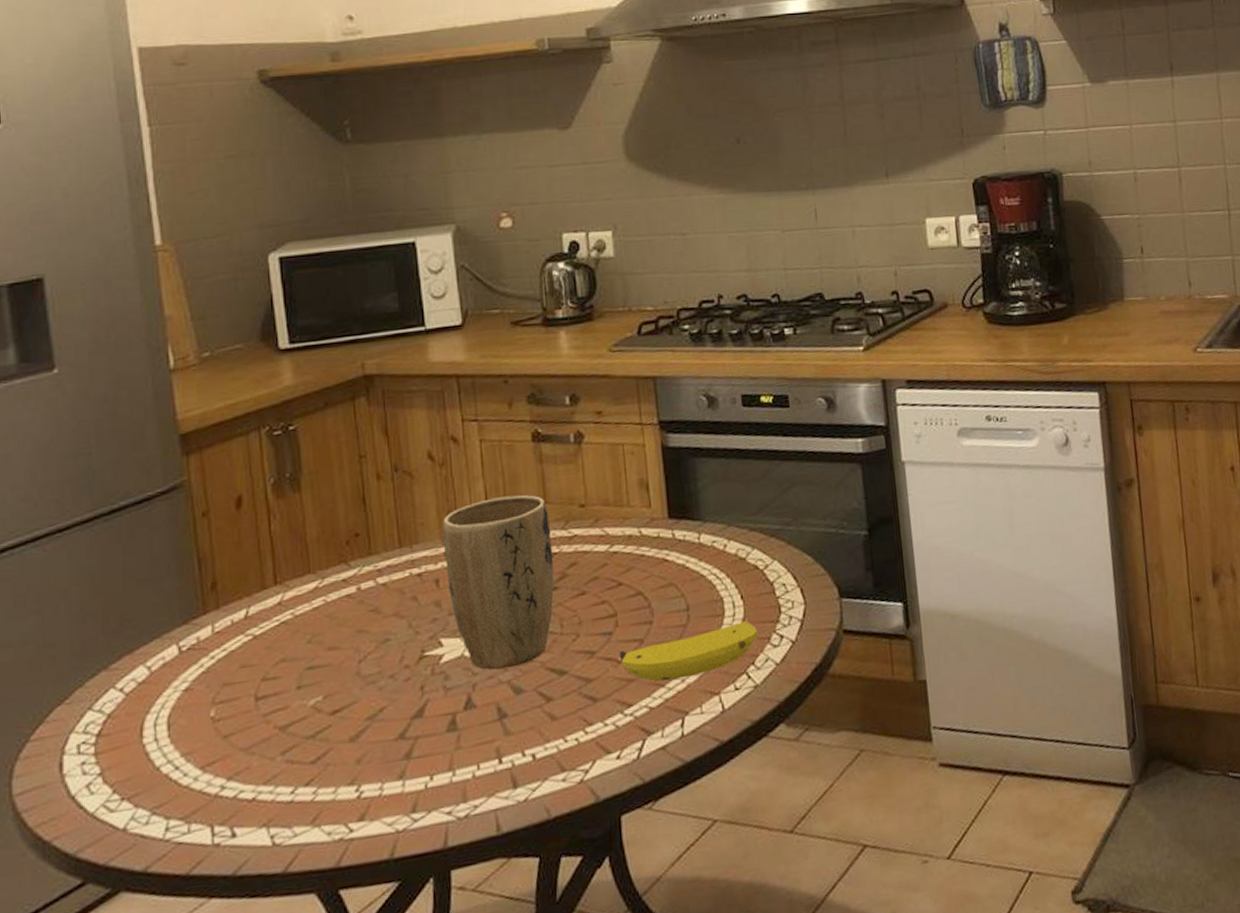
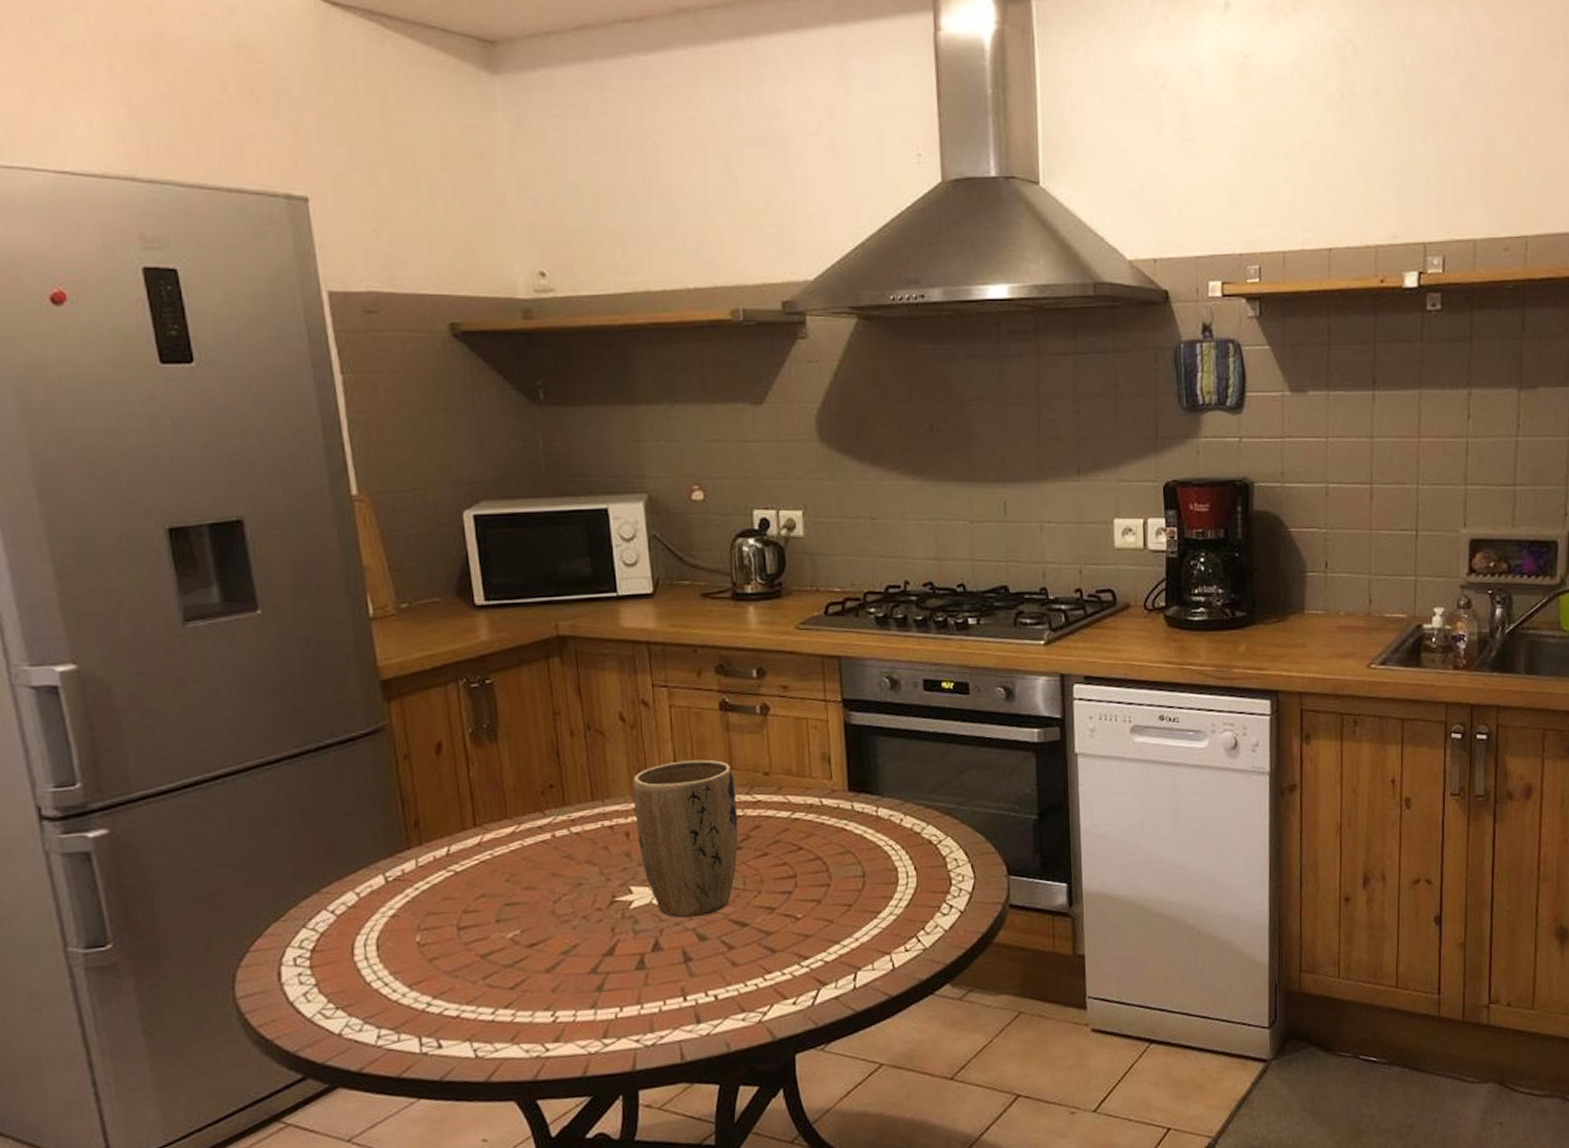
banana: present [619,620,758,682] -> none [797,889,929,939]

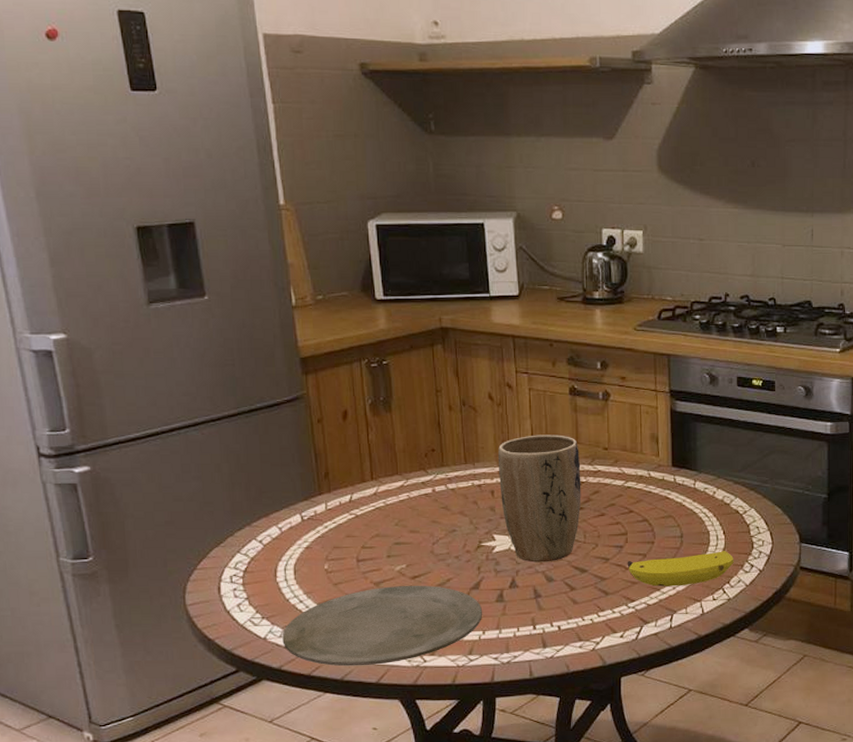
plate: none [362,954,619,1064] -> present [282,585,482,667]
banana: none [797,889,929,939] -> present [627,550,734,587]

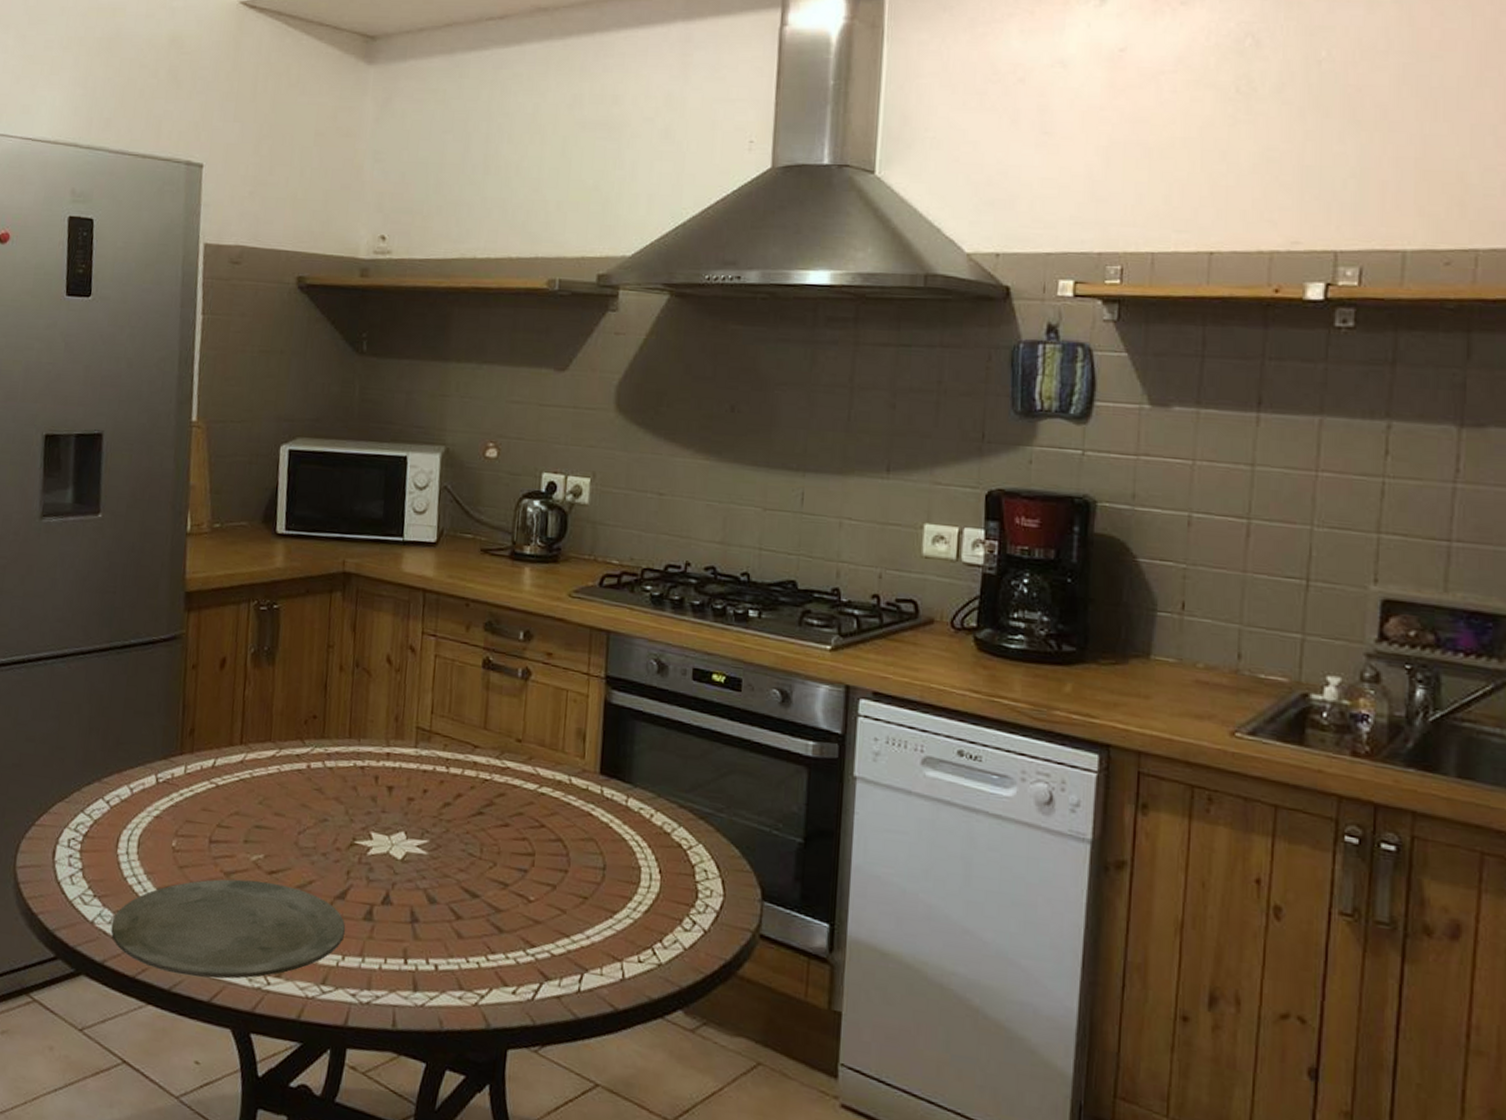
plant pot: present [497,435,581,563] -> none [385,712,487,878]
banana: present [627,550,734,587] -> none [530,890,671,937]

